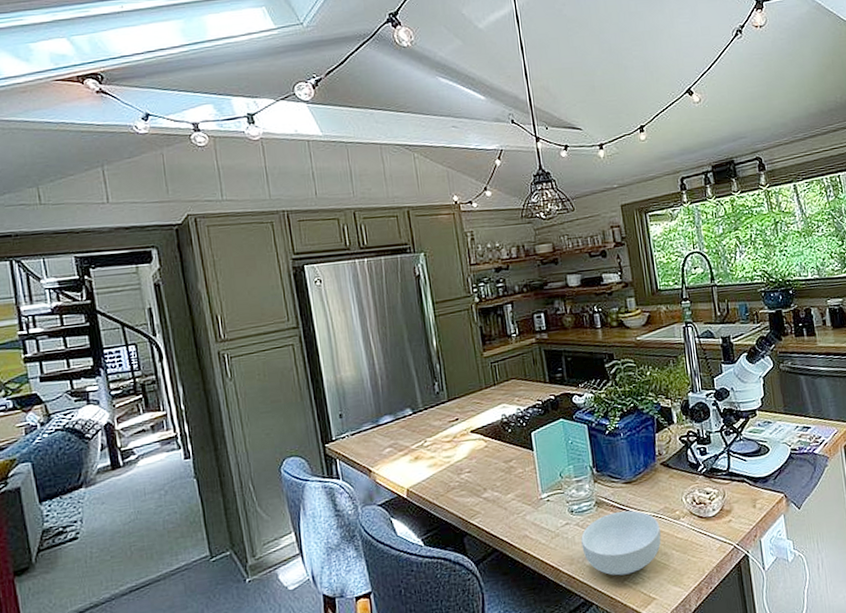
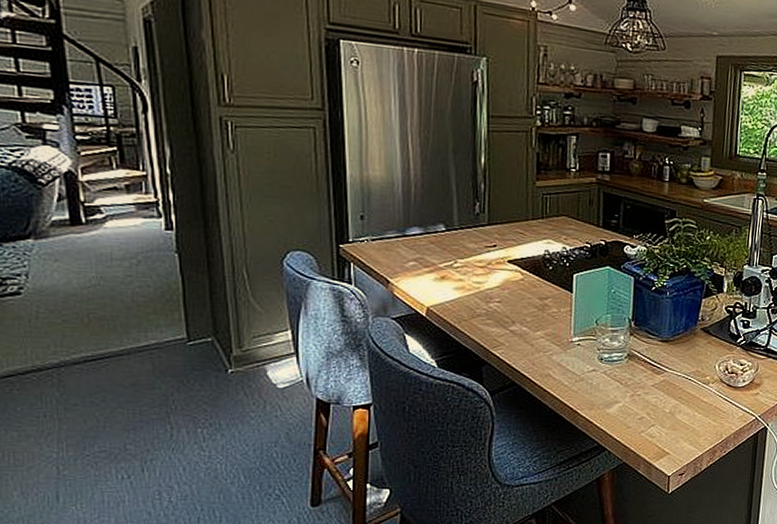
cereal bowl: present [581,510,661,576] -> none [605,367,688,427]

